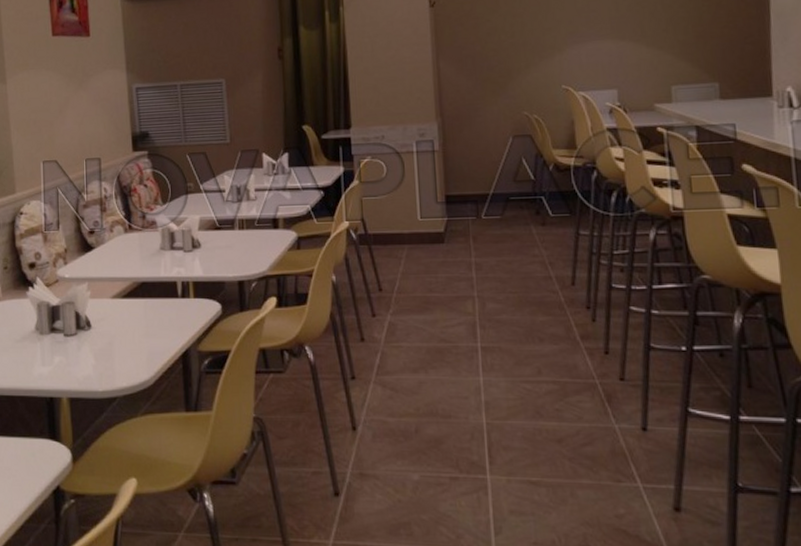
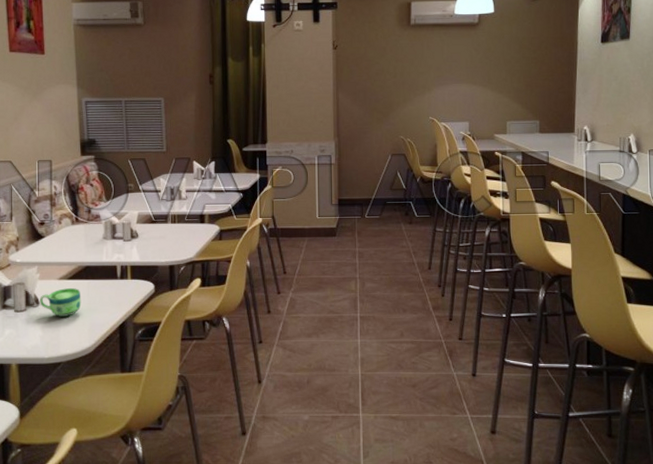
cup: none [91,308,138,342] -> present [40,288,82,317]

